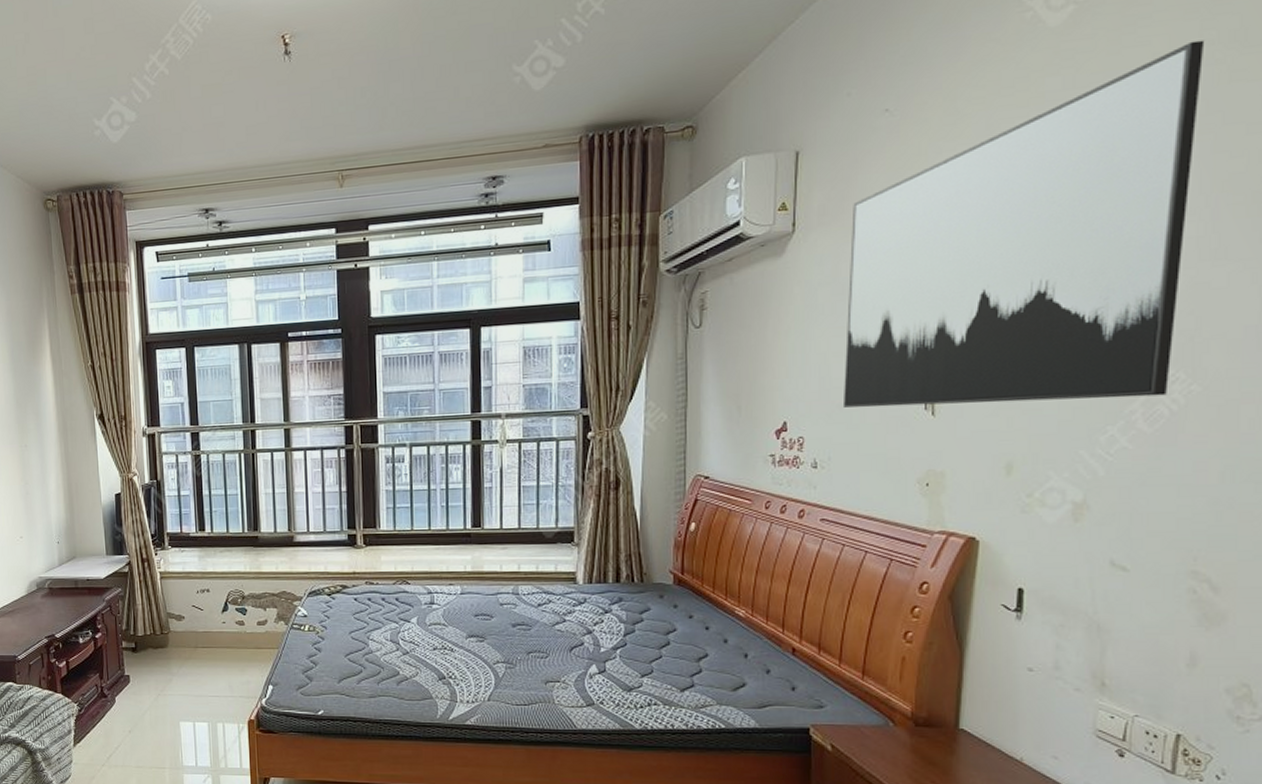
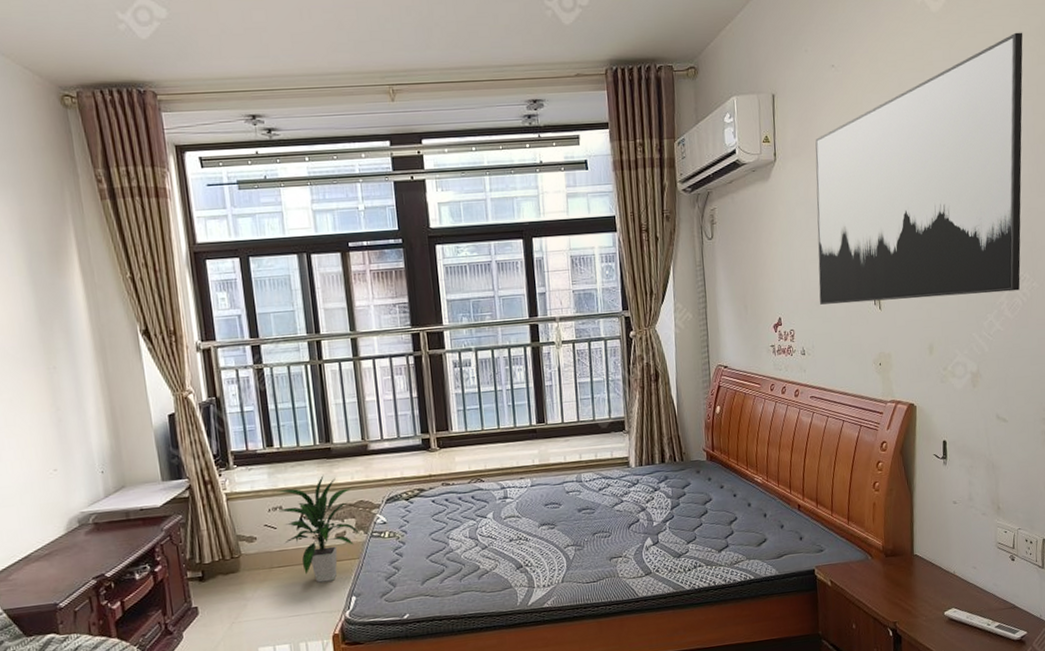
indoor plant: none [205,563,280,667] -> present [277,475,360,583]

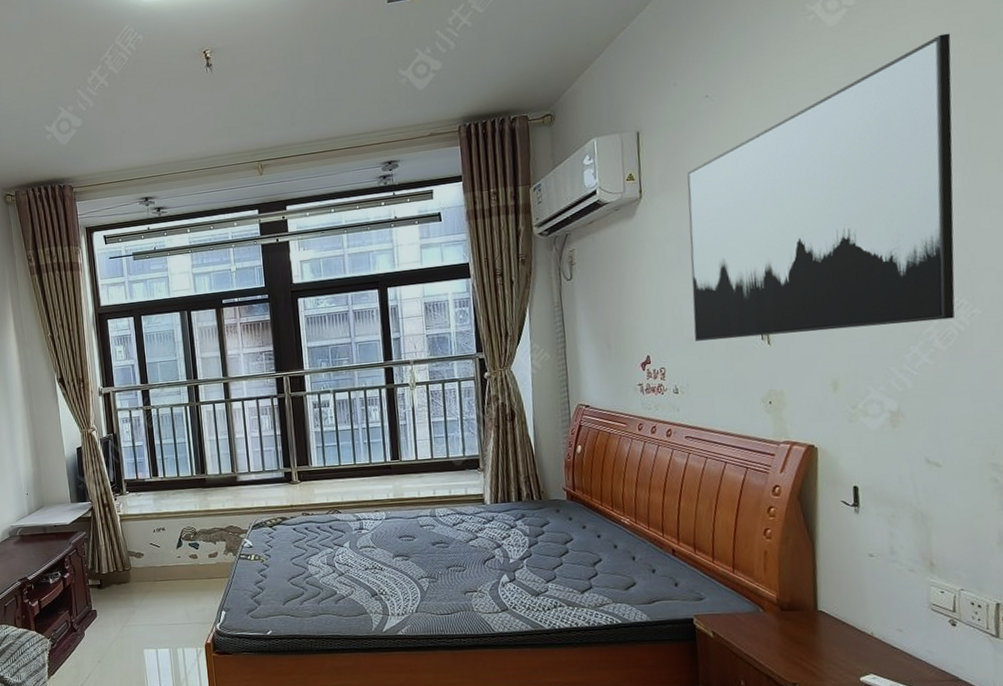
indoor plant: present [277,475,360,583] -> none [160,502,229,597]

